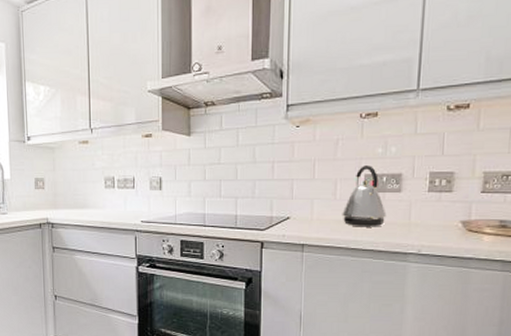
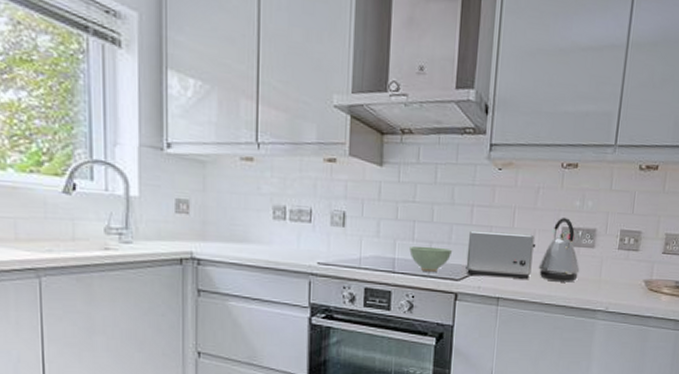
bowl: none [216,201,257,224] -> present [408,246,453,273]
toaster: none [270,184,339,227] -> present [466,230,536,280]

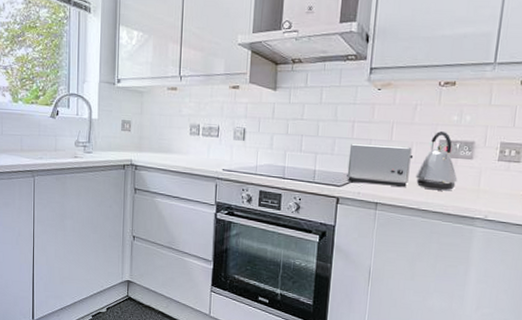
bowl: present [408,246,453,273] -> none [296,156,335,179]

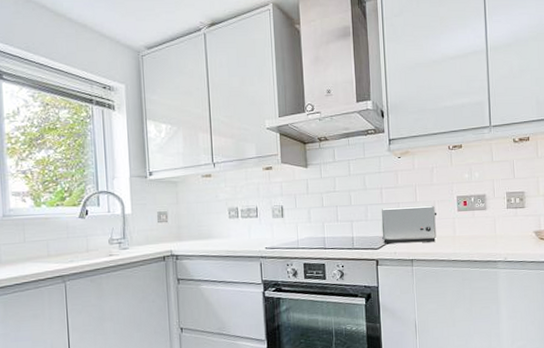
kettle: present [415,130,458,191] -> none [442,188,477,242]

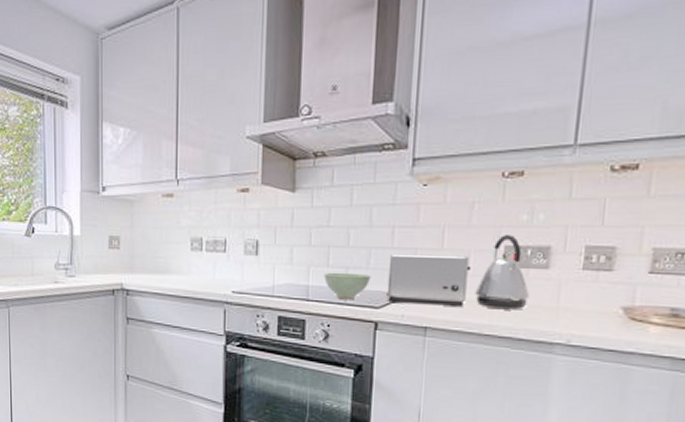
bowl: none [334,224,370,245] -> present [323,272,372,300]
kettle: none [442,188,477,242] -> present [474,234,530,310]

